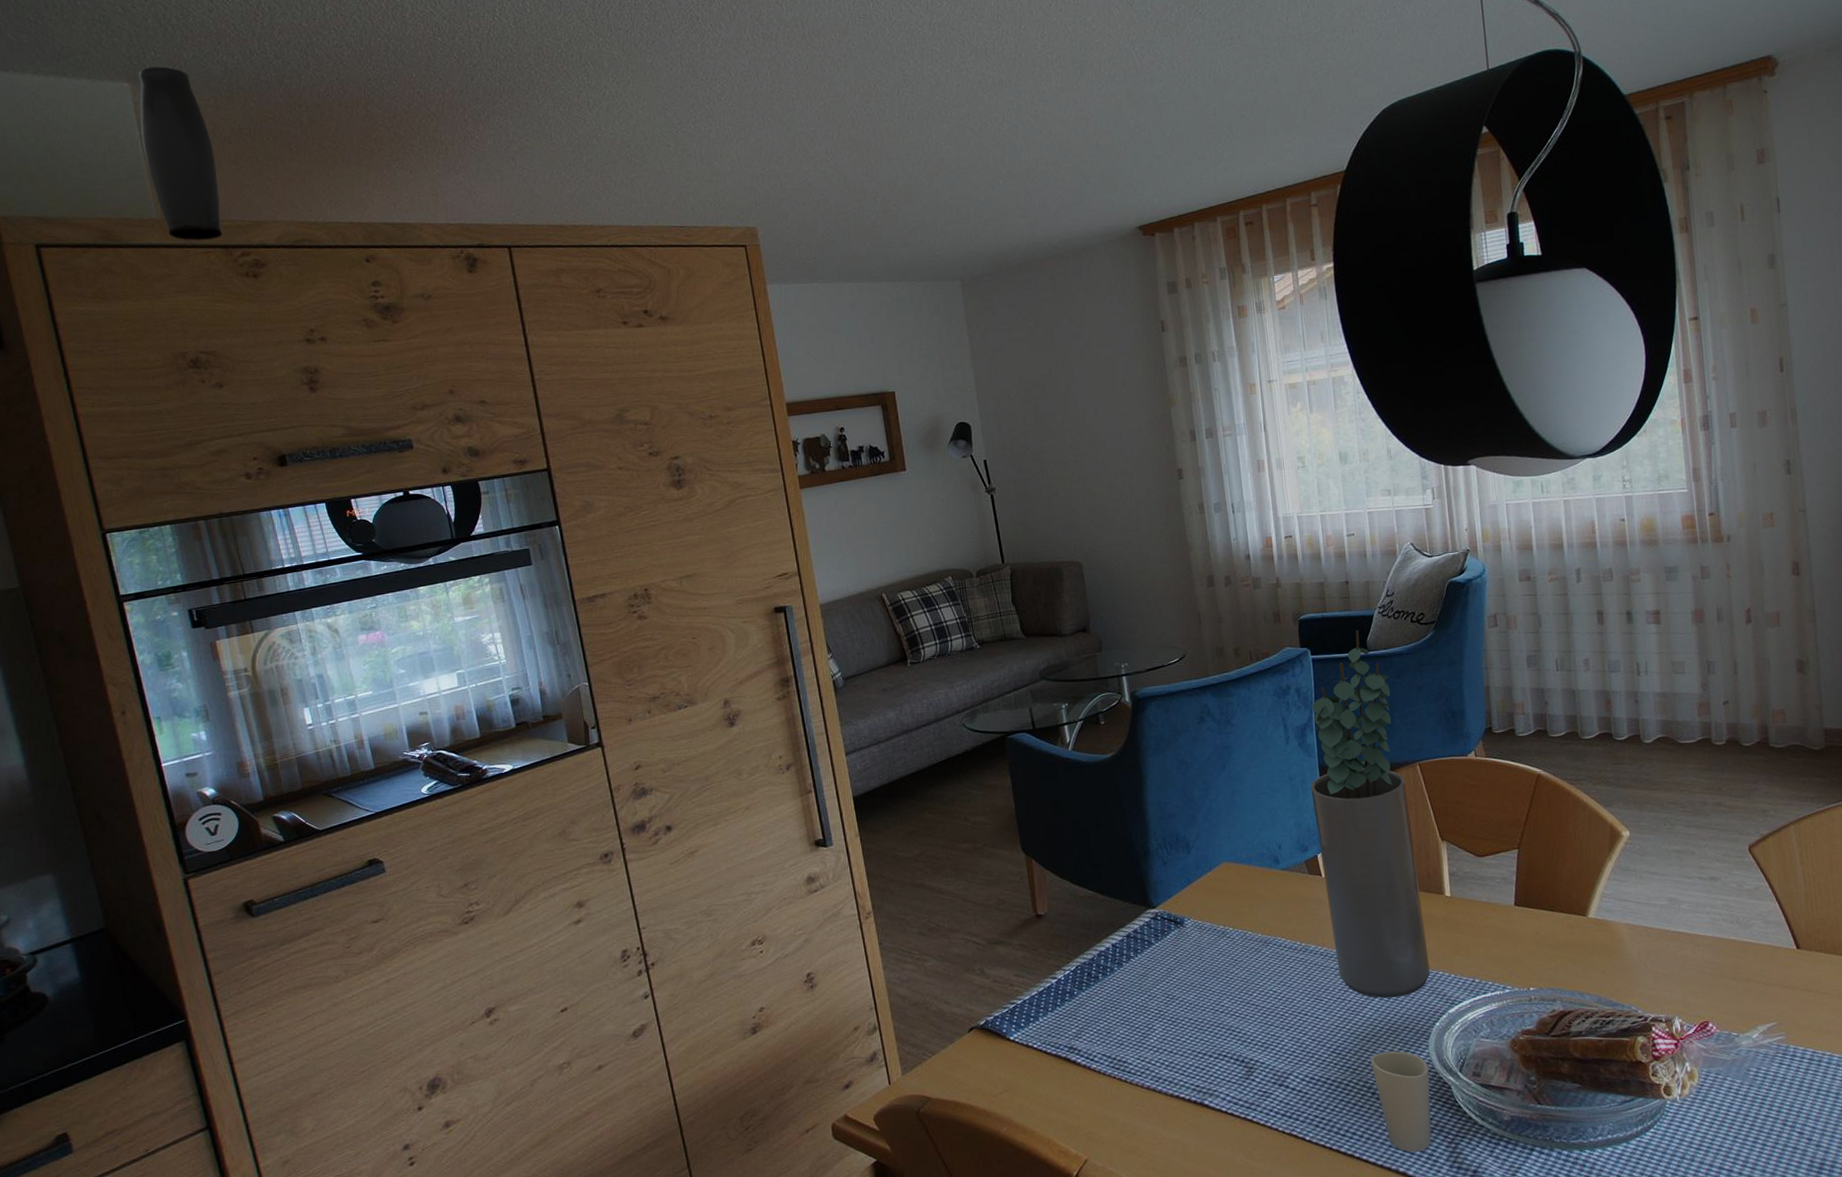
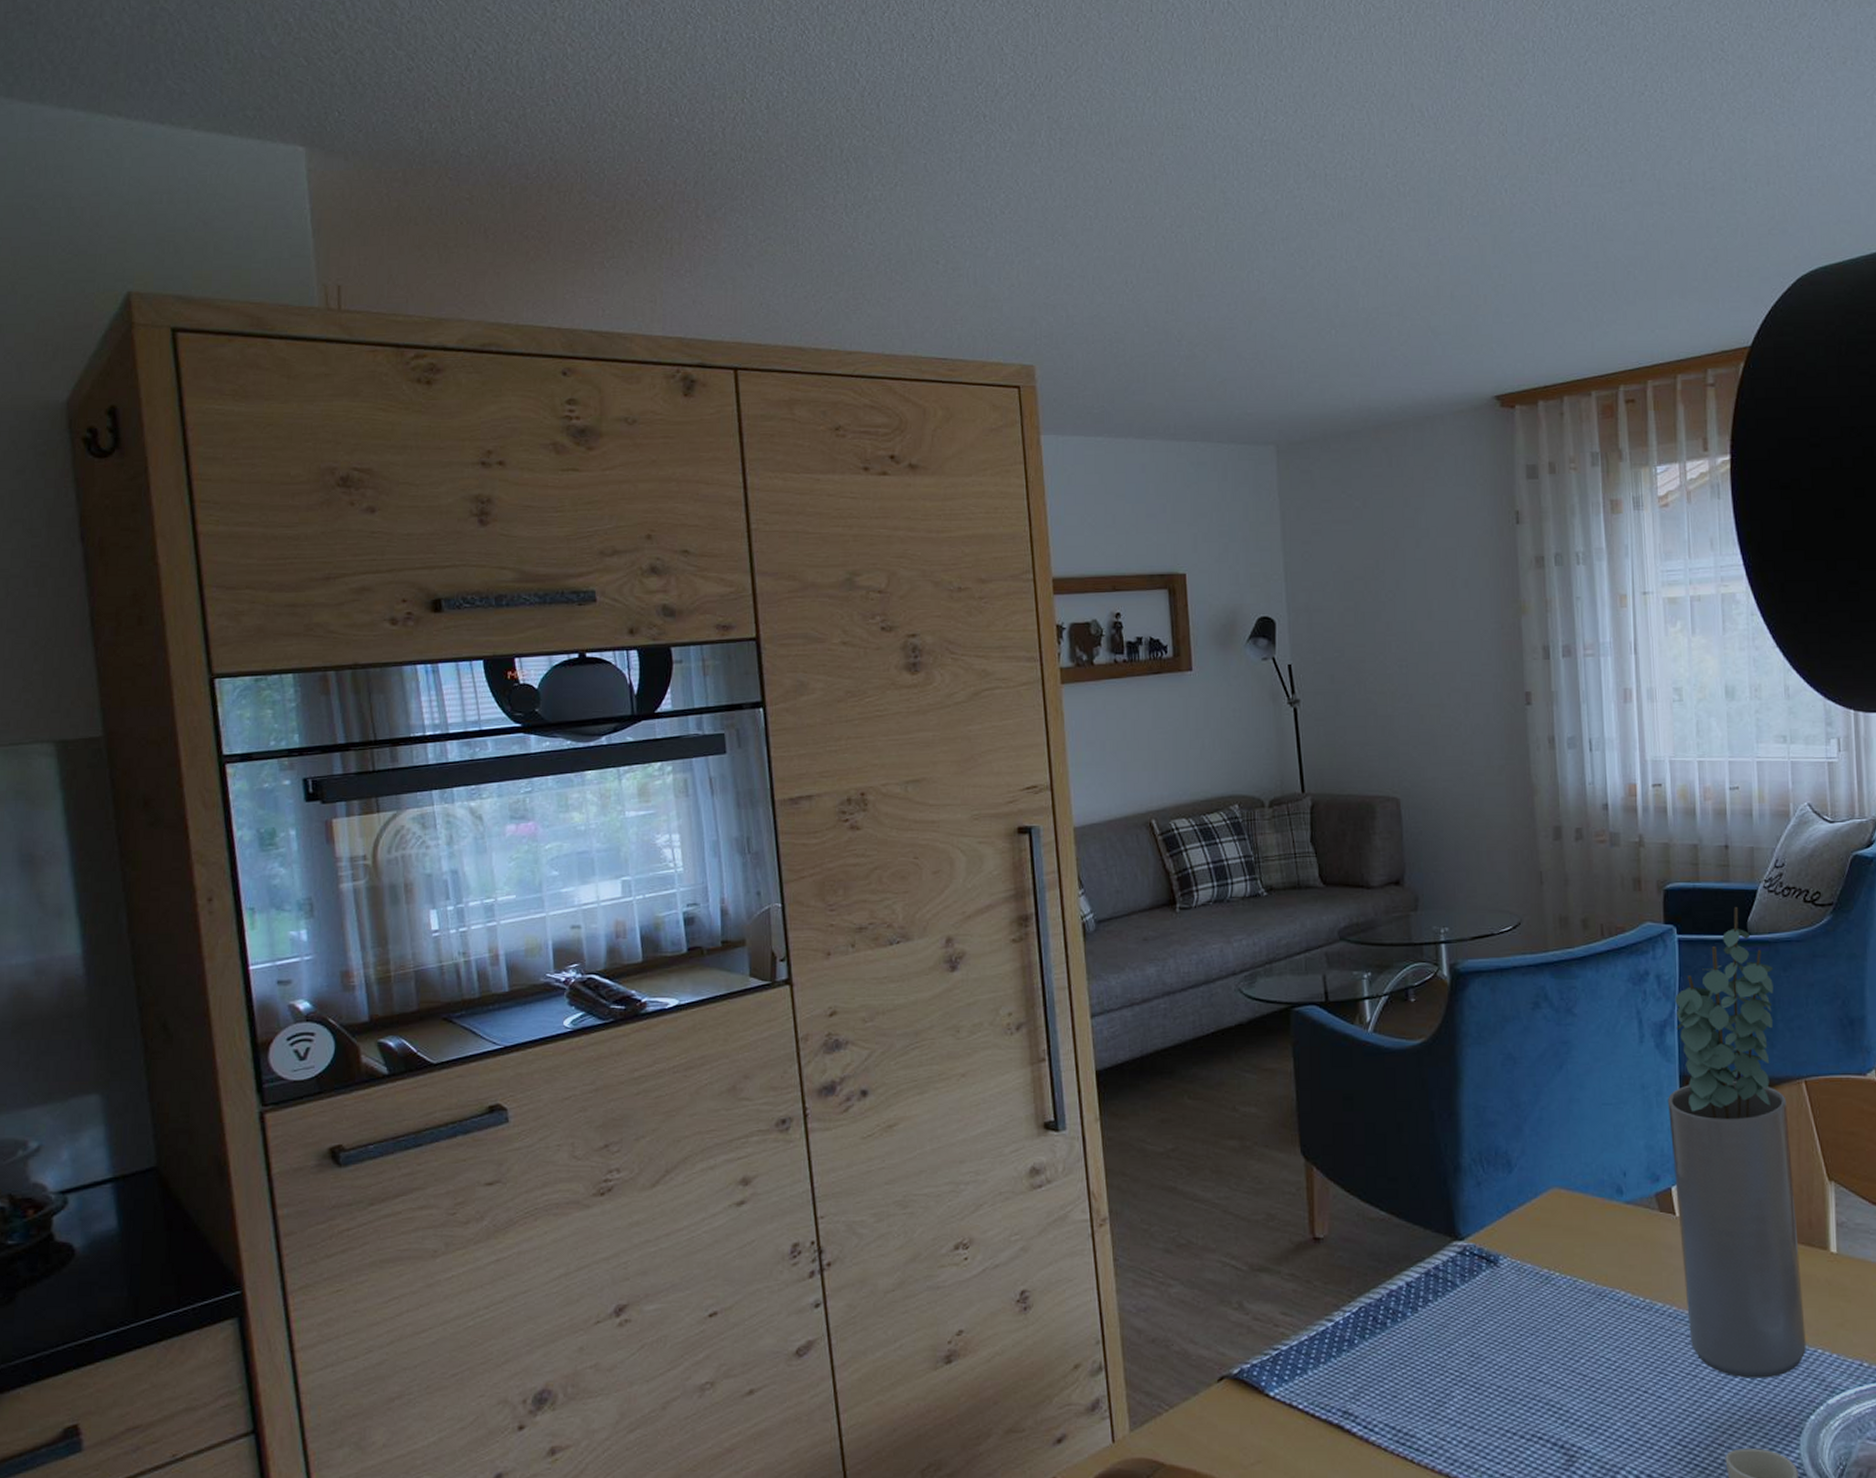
vase: present [138,66,223,241] -> none [312,130,397,337]

